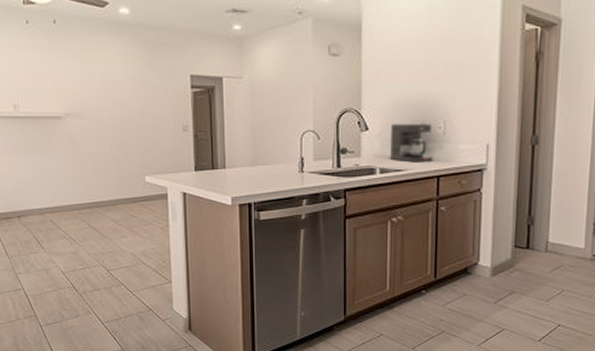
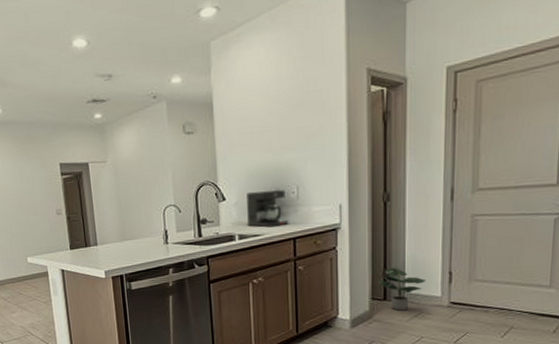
potted plant: none [523,215,570,261] -> present [379,268,426,311]

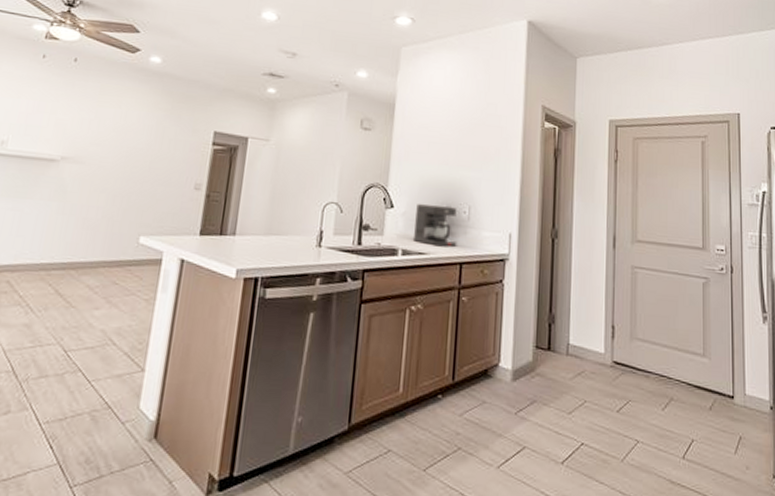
potted plant: present [379,268,426,311] -> none [544,313,590,366]

